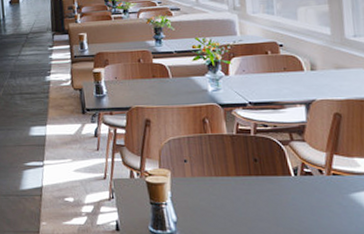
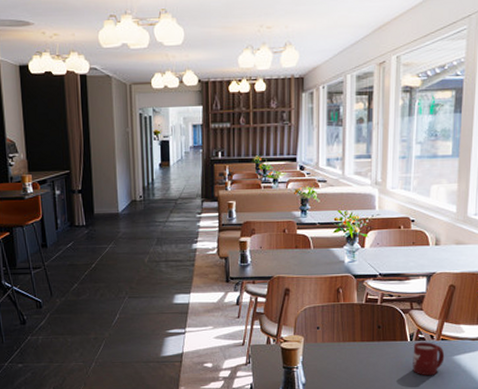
cup: none [299,177,340,216] -> present [413,342,445,376]

